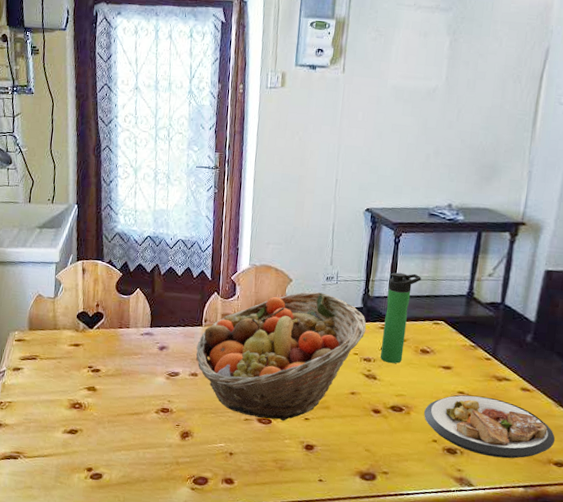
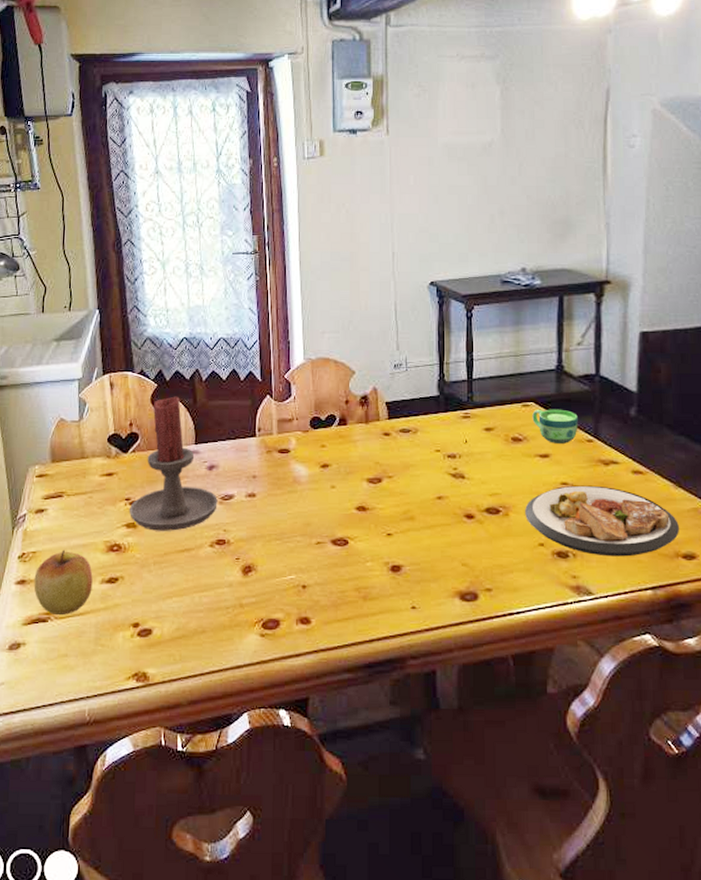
apple: none [8,402,57,456] -> present [34,549,93,616]
candle holder: none [90,285,166,397] -> present [129,396,218,531]
fruit basket: present [196,292,367,421] -> none [251,383,446,540]
bottle: present [380,272,421,364] -> none [465,350,502,458]
cup: none [440,327,480,359] -> present [532,409,578,444]

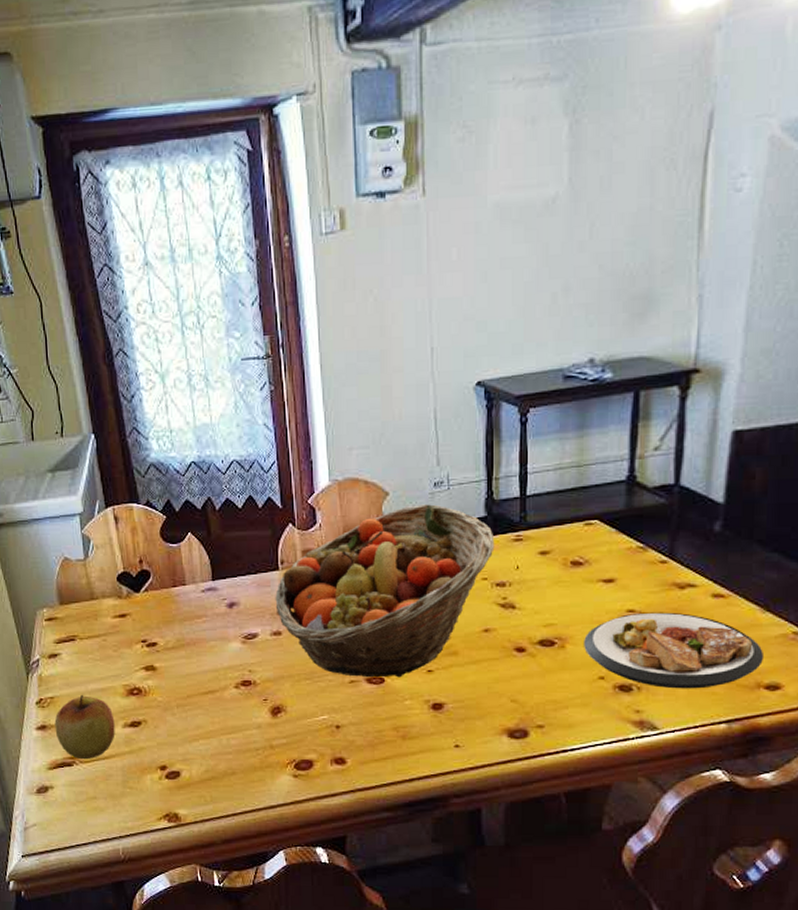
candle holder: present [129,396,218,531] -> none [146,528,241,673]
fruit basket: none [251,383,446,540] -> present [275,504,495,678]
cup: present [532,409,578,444] -> none [596,526,650,566]

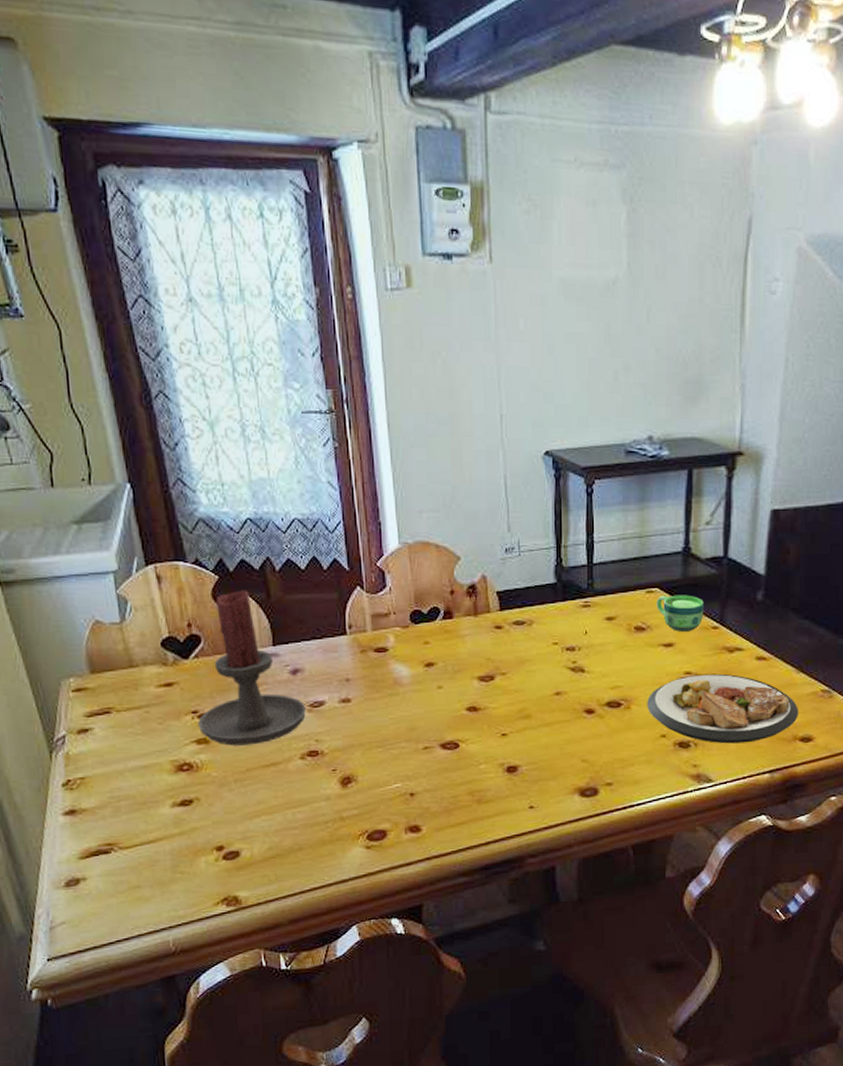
apple: present [54,694,115,760] -> none [86,773,162,846]
candle holder: none [146,528,241,673] -> present [197,590,306,746]
fruit basket: present [275,504,495,678] -> none [343,570,564,743]
cup: none [596,526,650,566] -> present [656,595,704,632]

